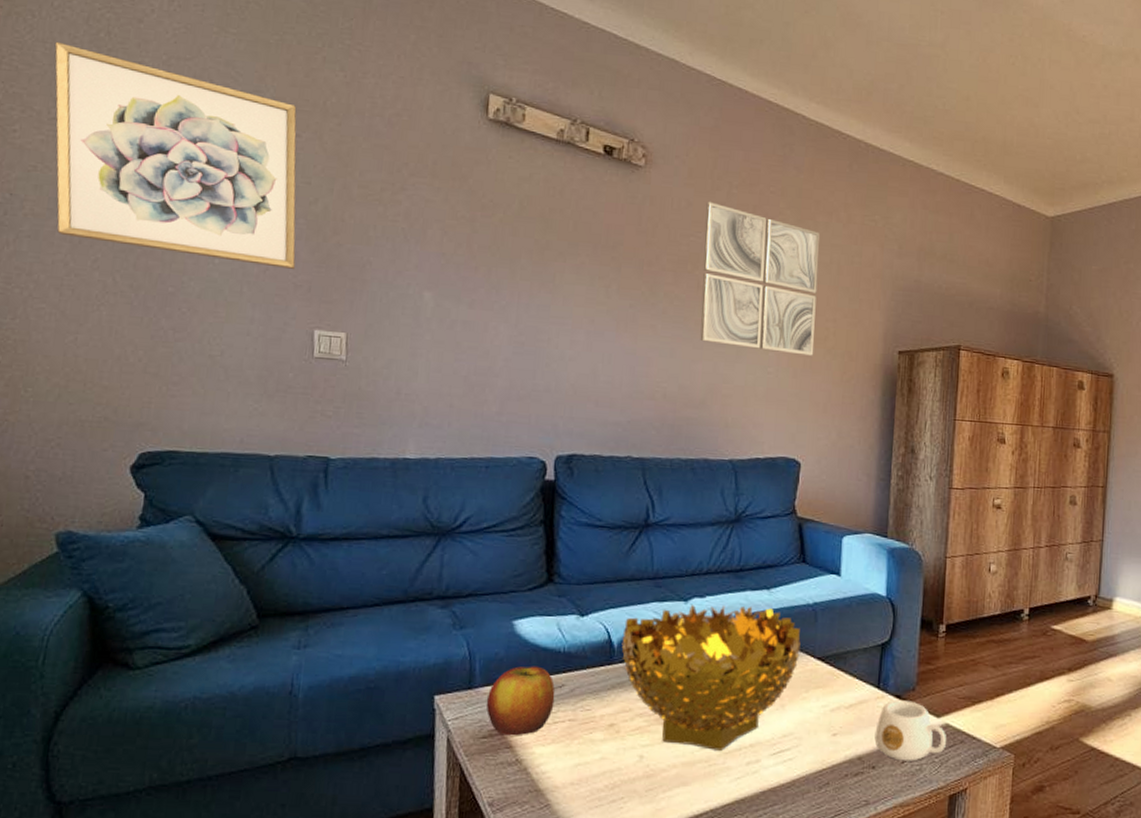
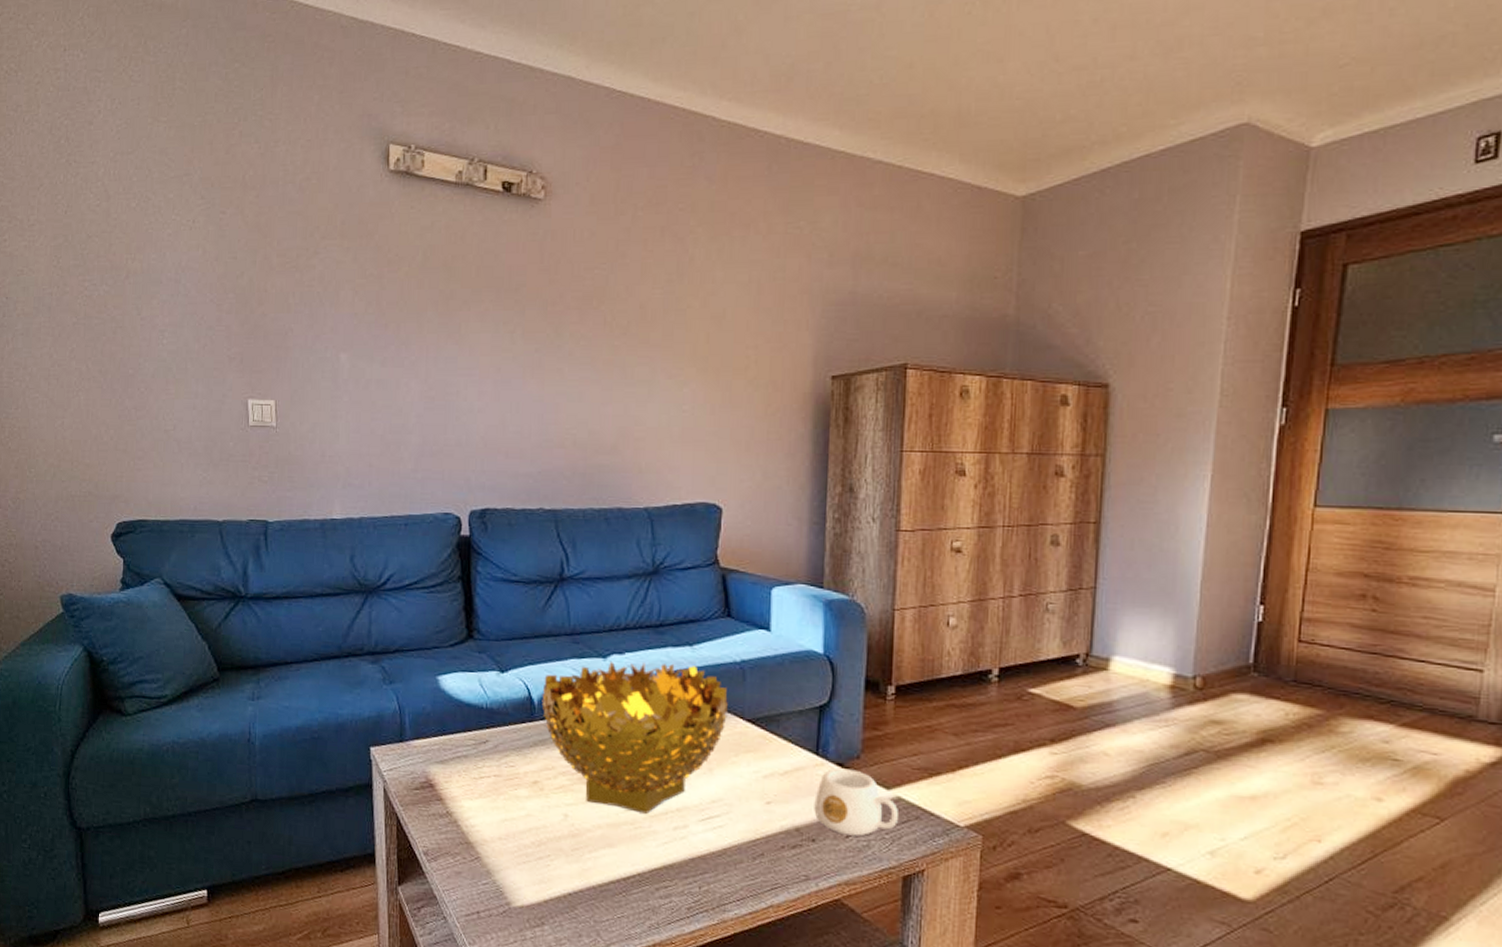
wall art: present [54,41,297,270] -> none [28,153,228,344]
apple: present [486,666,555,736] -> none [416,721,480,789]
wall art: present [700,202,820,356] -> none [609,229,736,389]

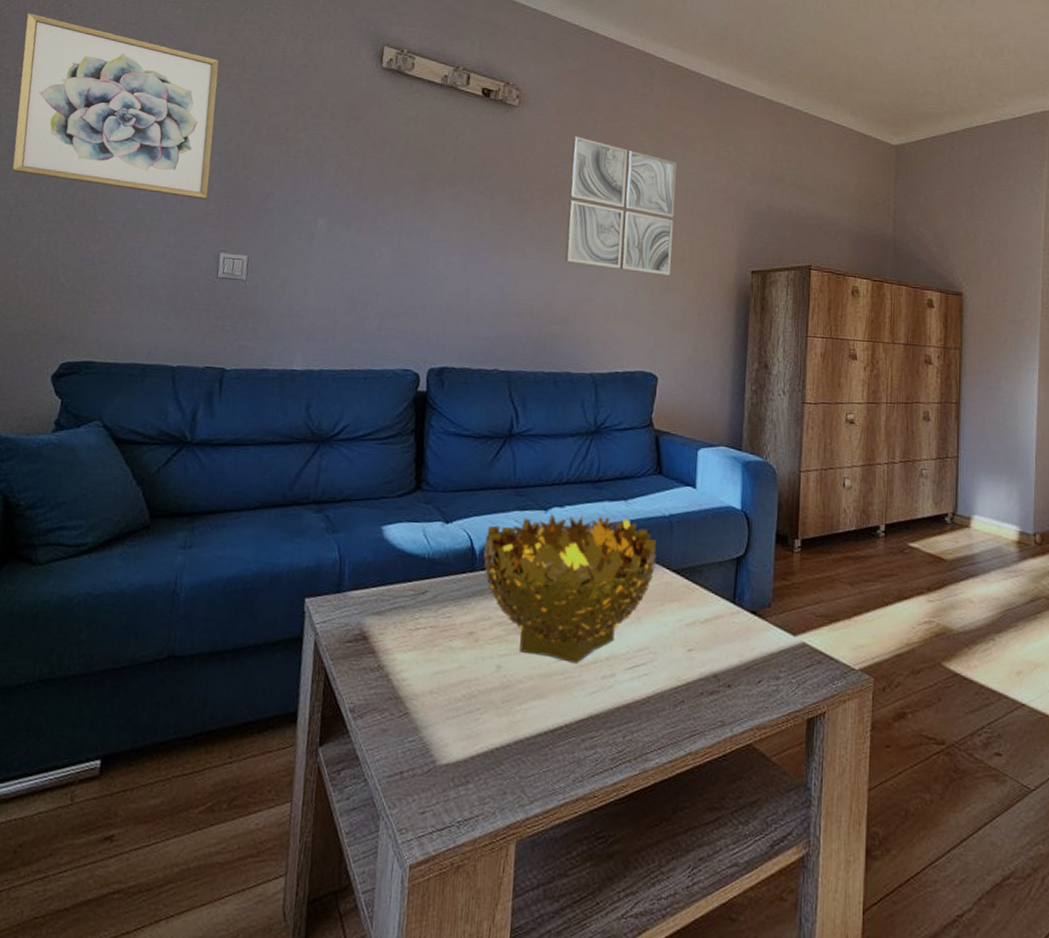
wall art: none [28,153,228,344] -> present [12,12,220,201]
wall art: none [609,229,736,389] -> present [564,136,677,276]
mug: present [814,768,898,837] -> none [730,616,803,681]

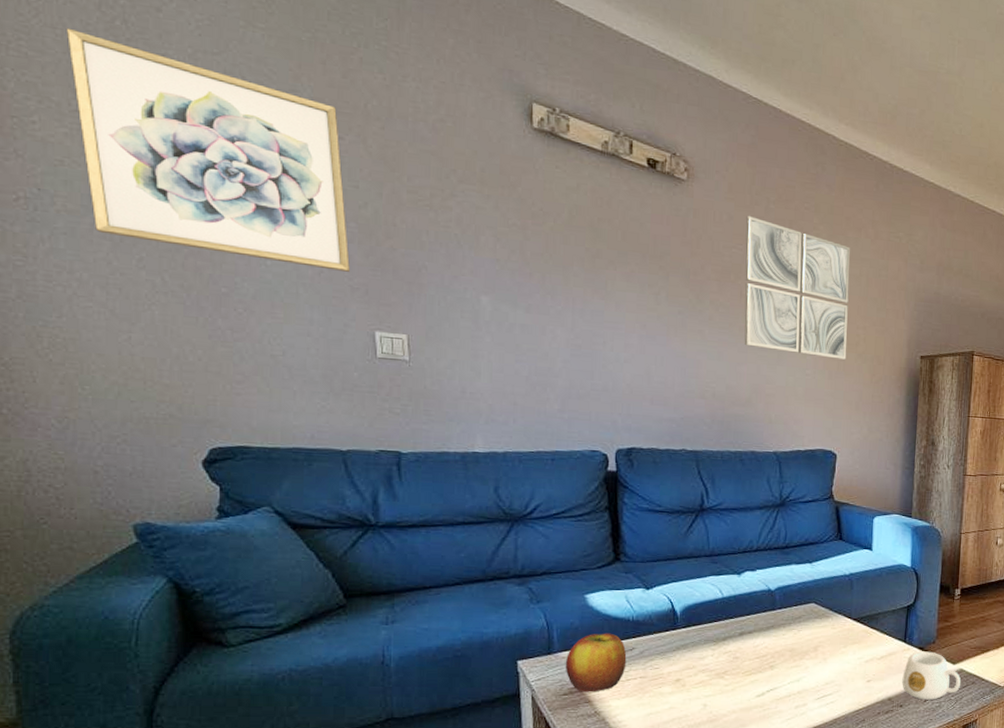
apple: none [352,571,419,642] -> present [565,633,627,692]
decorative bowl: present [483,514,657,665] -> none [684,577,839,699]
mug: none [730,616,803,681] -> present [902,651,961,700]

